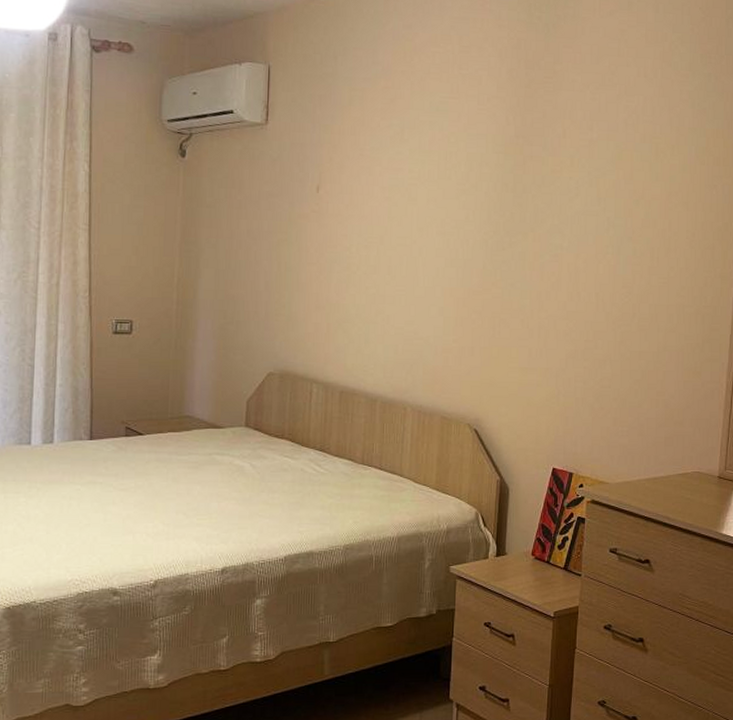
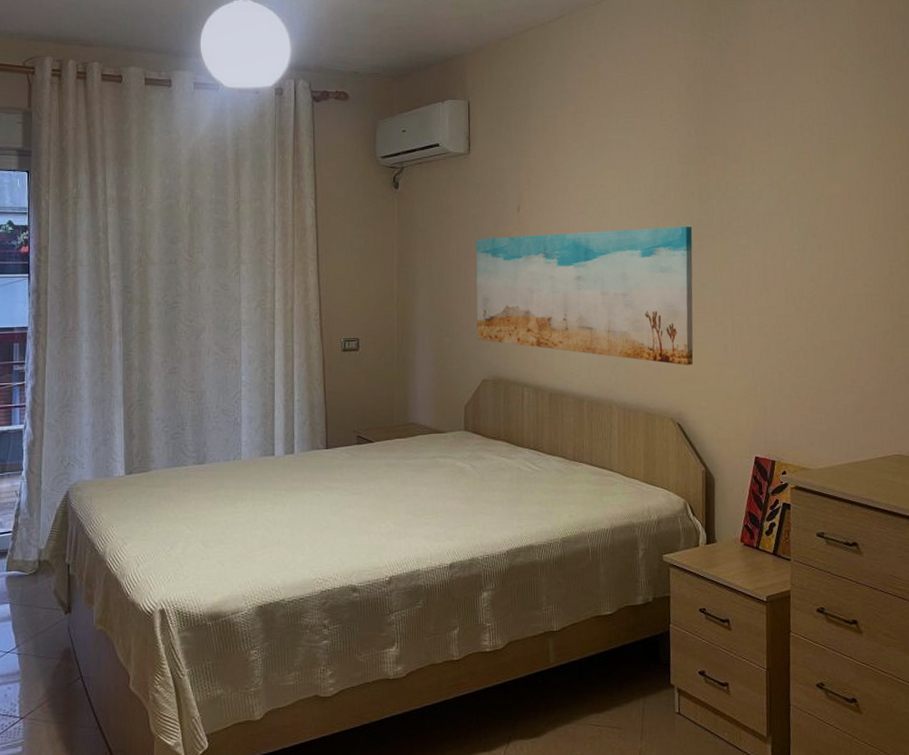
wall art: none [264,218,504,369] -> present [476,226,694,365]

